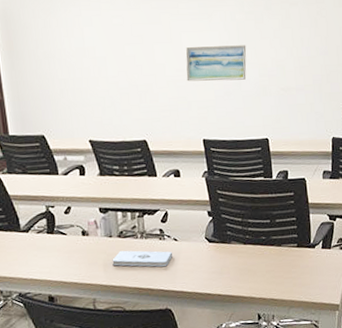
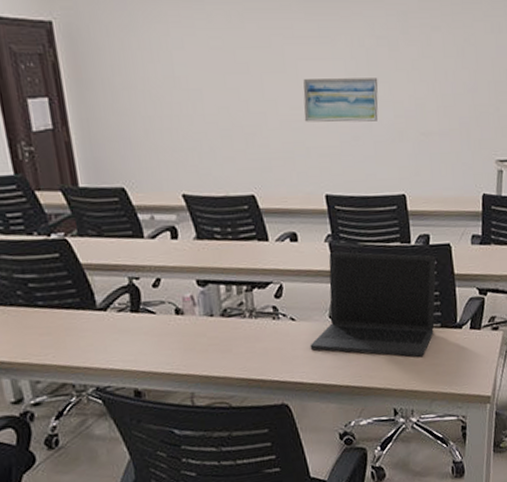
notepad: present [112,250,172,267] -> none [214,332,289,353]
laptop: none [189,185,294,271] -> present [310,252,436,357]

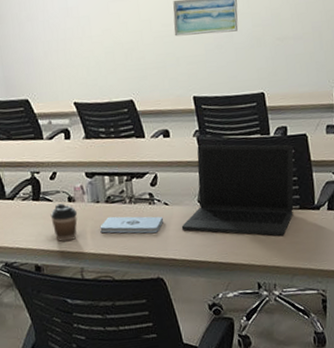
coffee cup: none [153,316,187,362] -> present [50,203,78,242]
notepad: none [214,332,289,353] -> present [100,216,163,234]

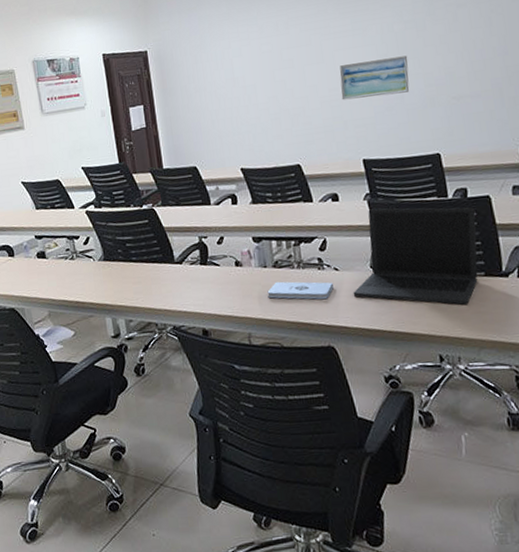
coffee cup: present [50,203,78,242] -> none [217,268,245,307]

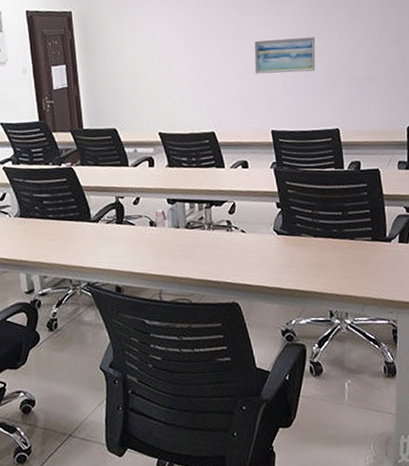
notepad: present [267,281,333,300] -> none [179,241,240,260]
laptop: present [353,207,478,305] -> none [257,176,367,266]

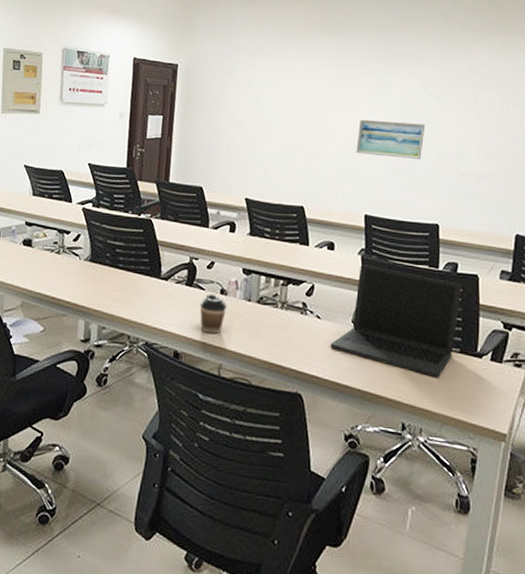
coffee cup: none [132,227,159,265] -> present [200,294,228,334]
laptop: none [257,176,367,266] -> present [330,264,462,377]

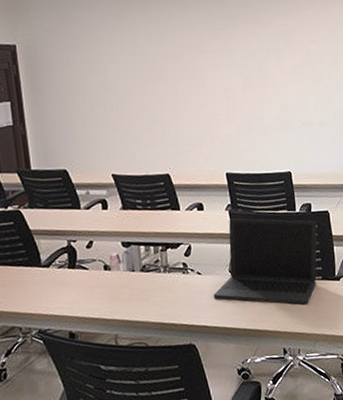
coffee cup: present [200,294,228,334] -> none [85,271,113,309]
wall art: present [356,120,426,159] -> none [208,81,268,117]

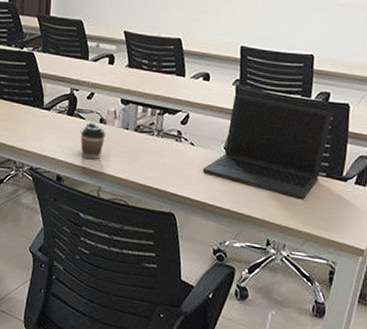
coffee cup: none [85,271,113,309] -> present [80,123,106,160]

